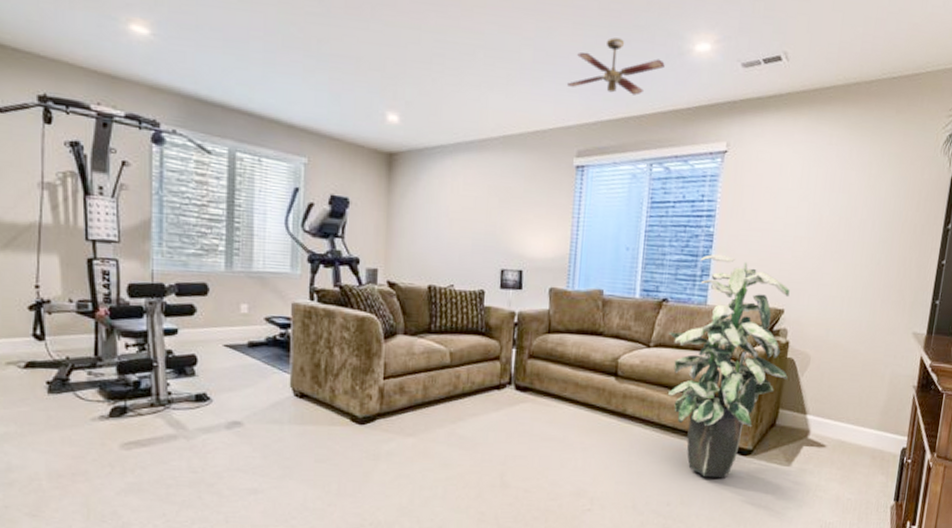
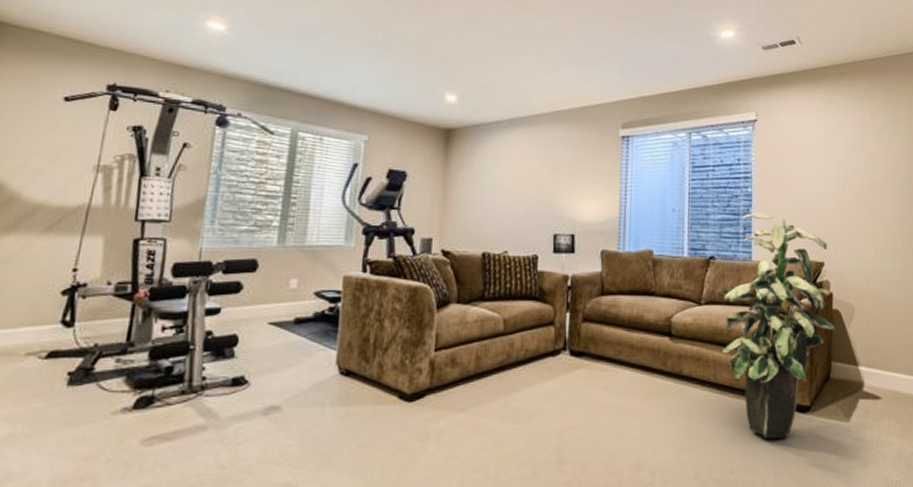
ceiling fan: present [567,37,665,95] -> none [611,27,696,75]

